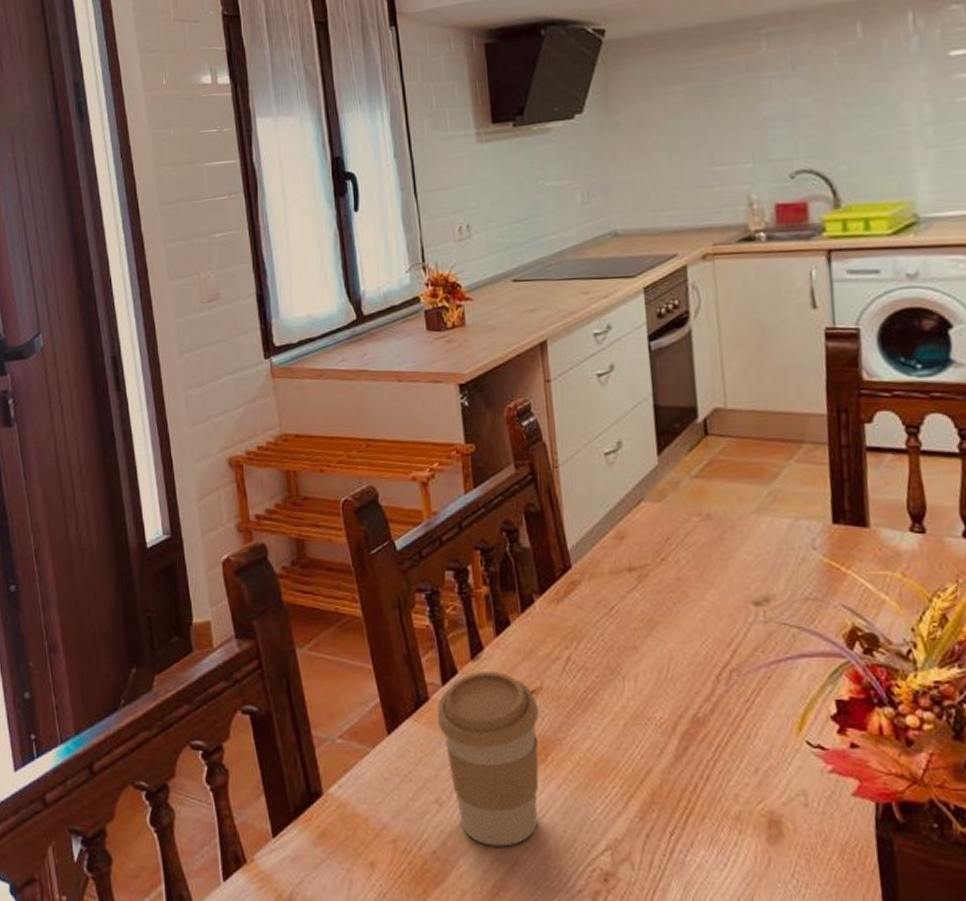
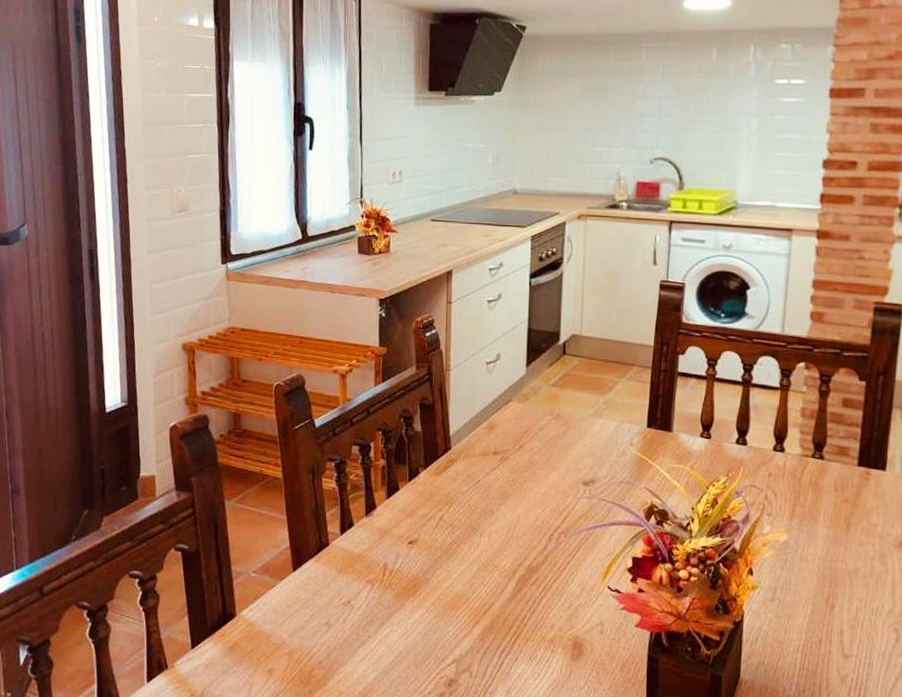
coffee cup: present [436,670,539,847] -> none [333,525,414,659]

